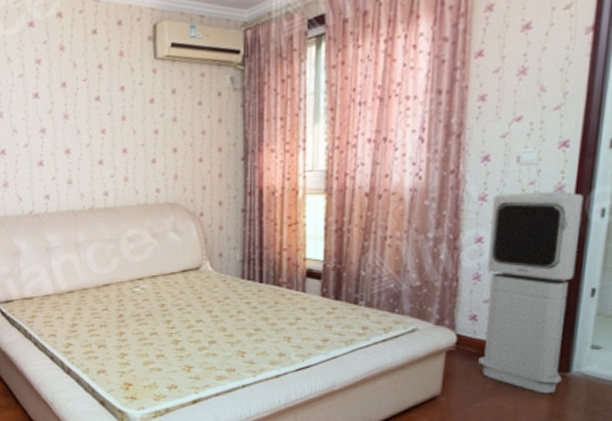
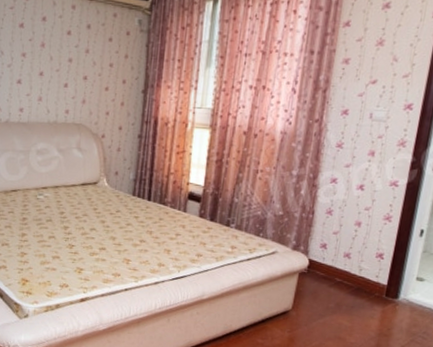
air purifier: present [478,191,584,394] -> none [325,143,421,316]

